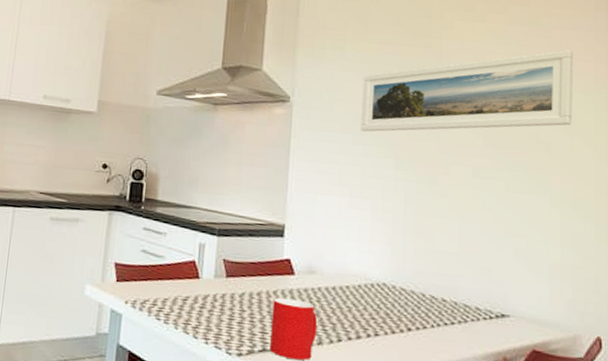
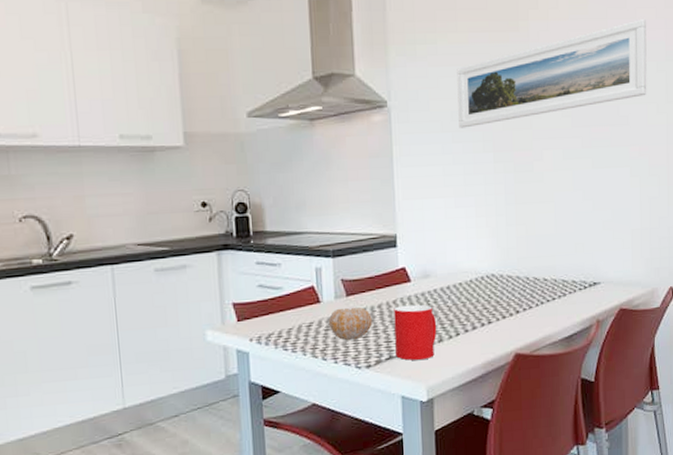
fruit: none [204,287,249,324] -> present [328,307,372,341]

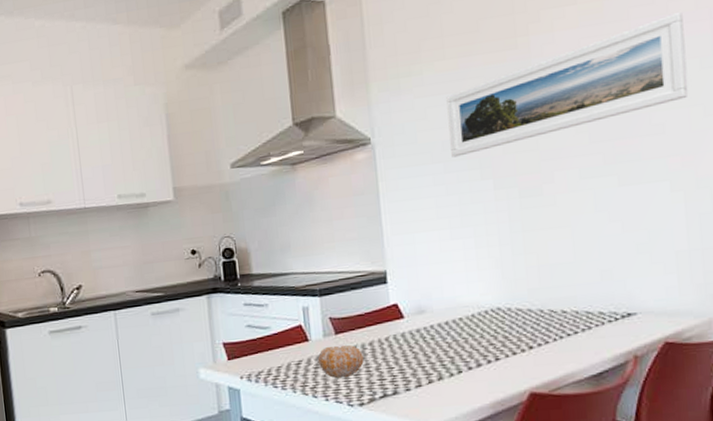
cup: present [394,304,437,361] -> none [386,341,436,399]

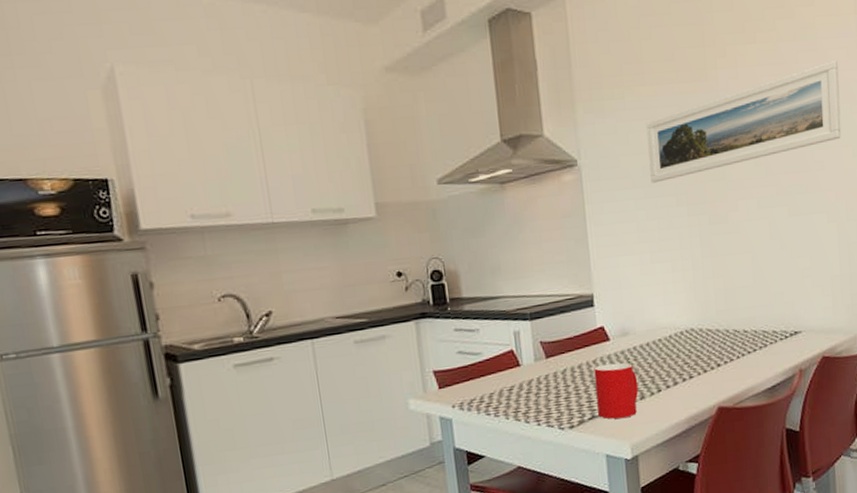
fruit: present [317,345,364,379] -> none [529,368,573,403]
cup: none [386,341,436,399] -> present [594,363,639,419]

